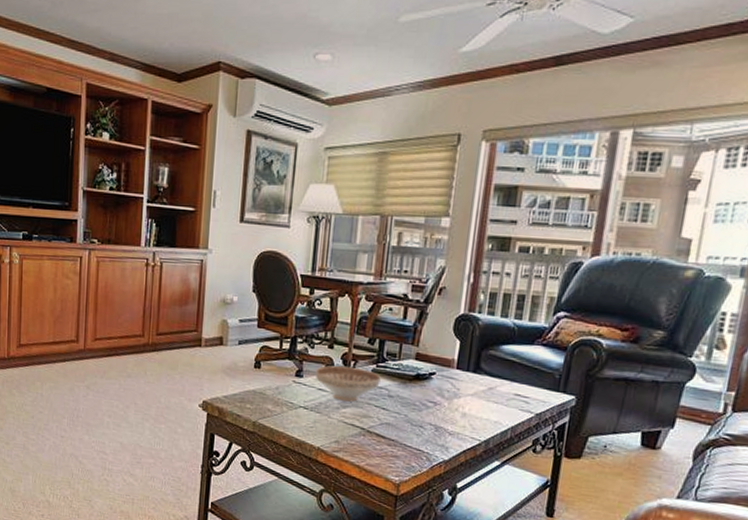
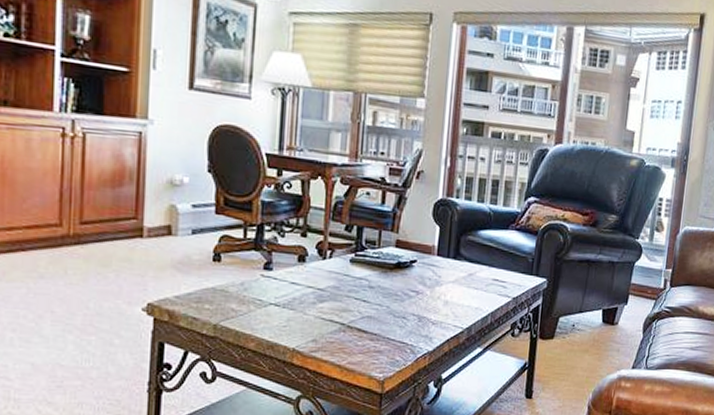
decorative bowl: present [315,365,381,402] -> none [286,255,360,295]

